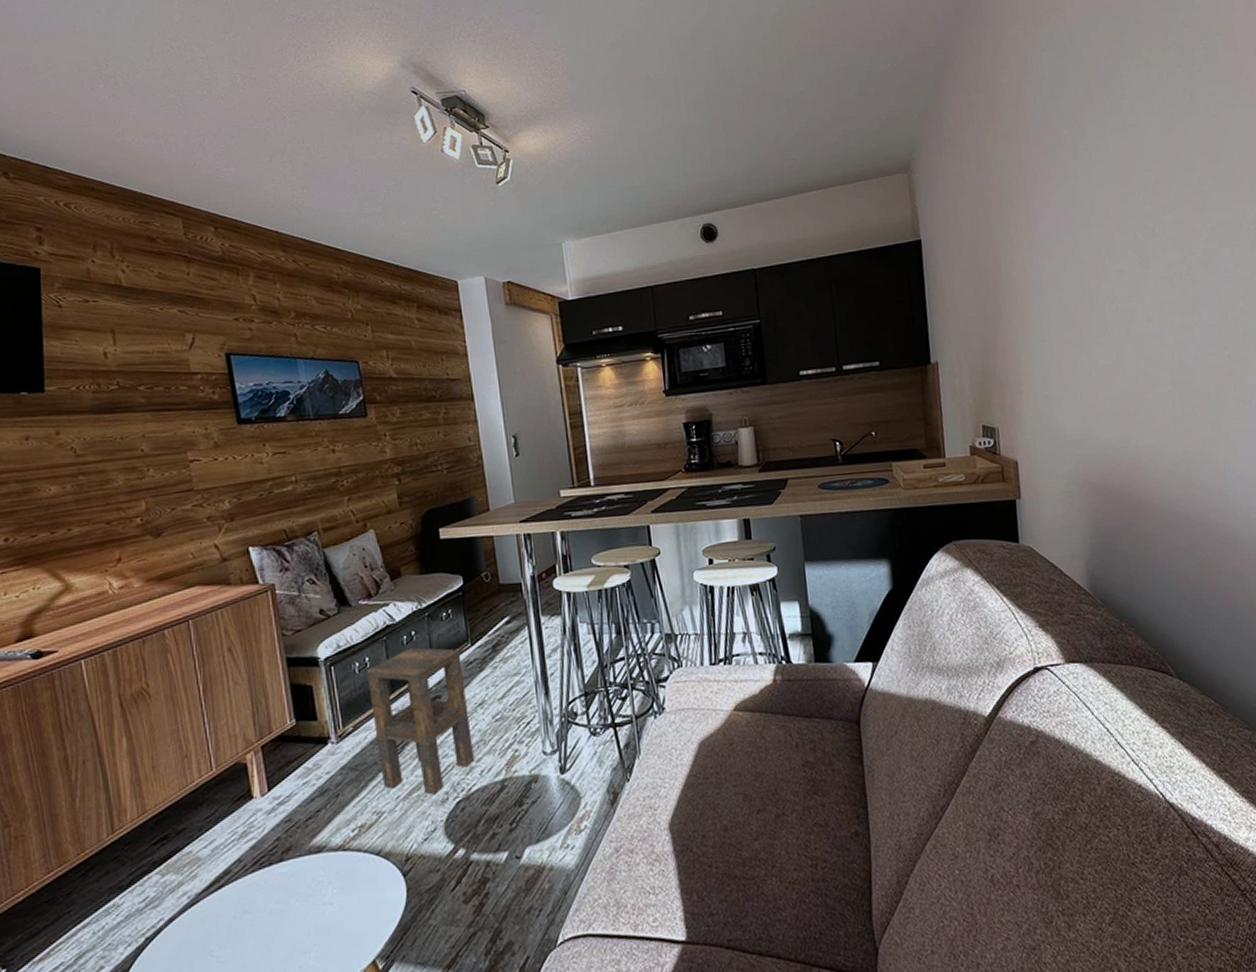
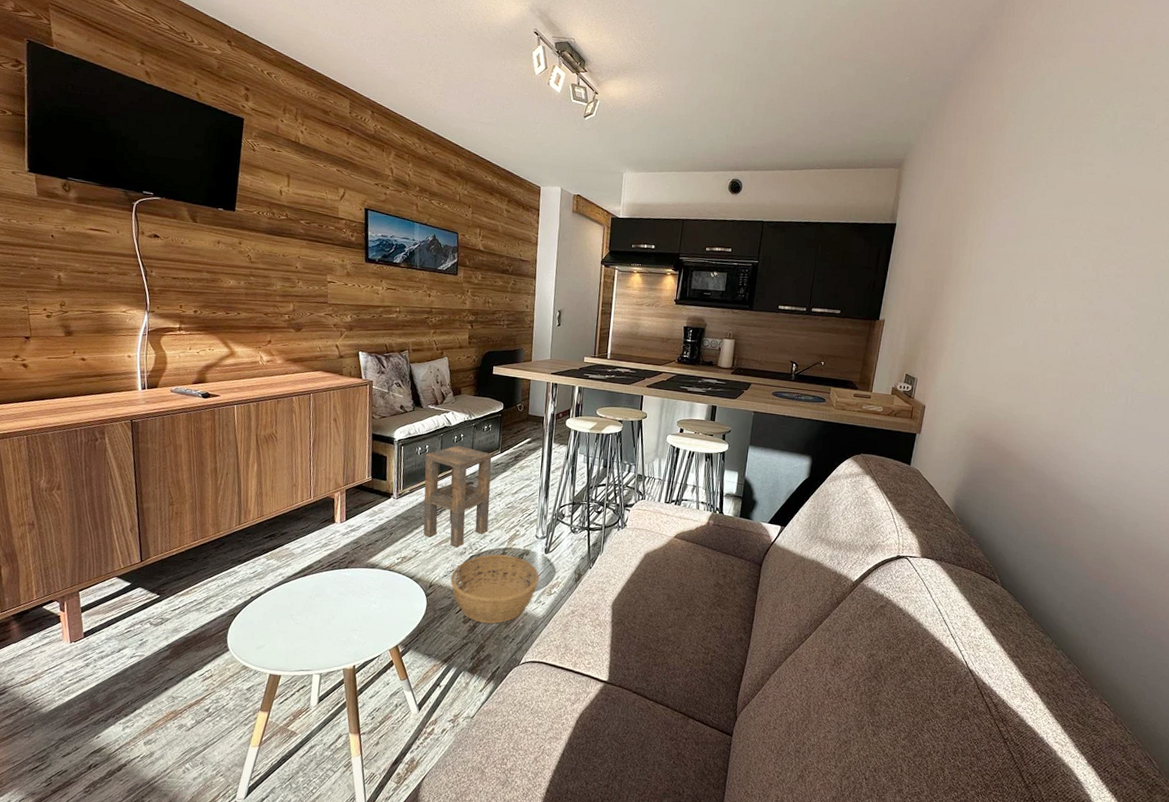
basket: none [434,788,560,897] -> present [450,554,540,624]

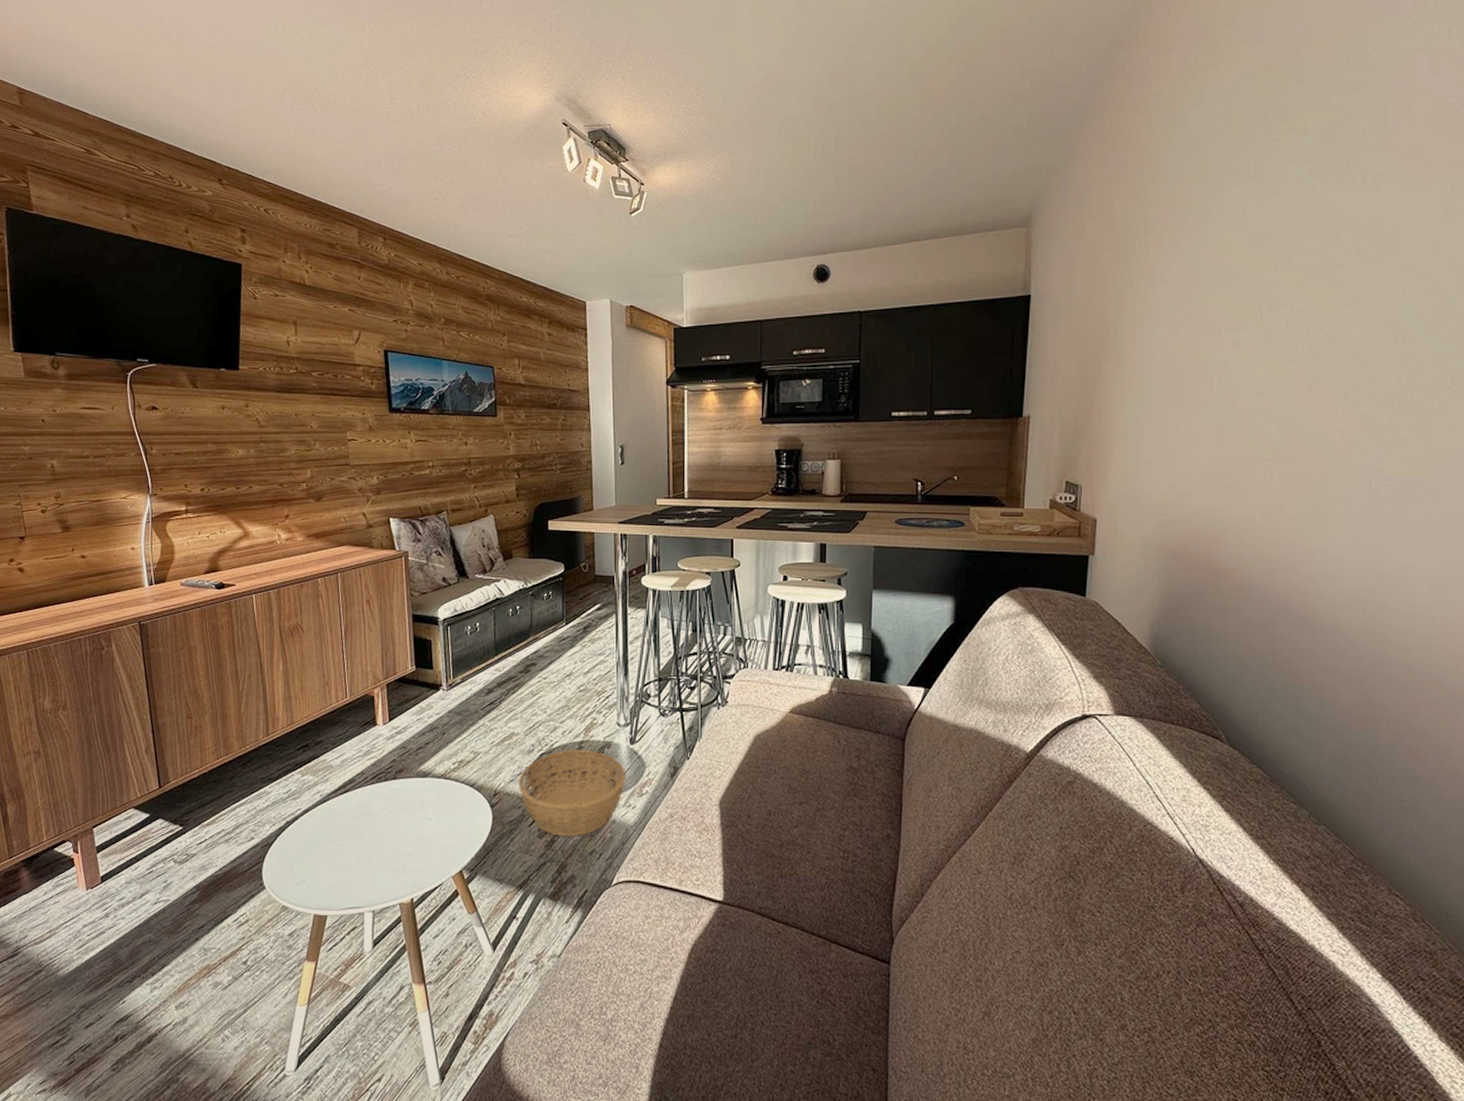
side table: present [423,445,492,548] -> none [476,620,559,745]

